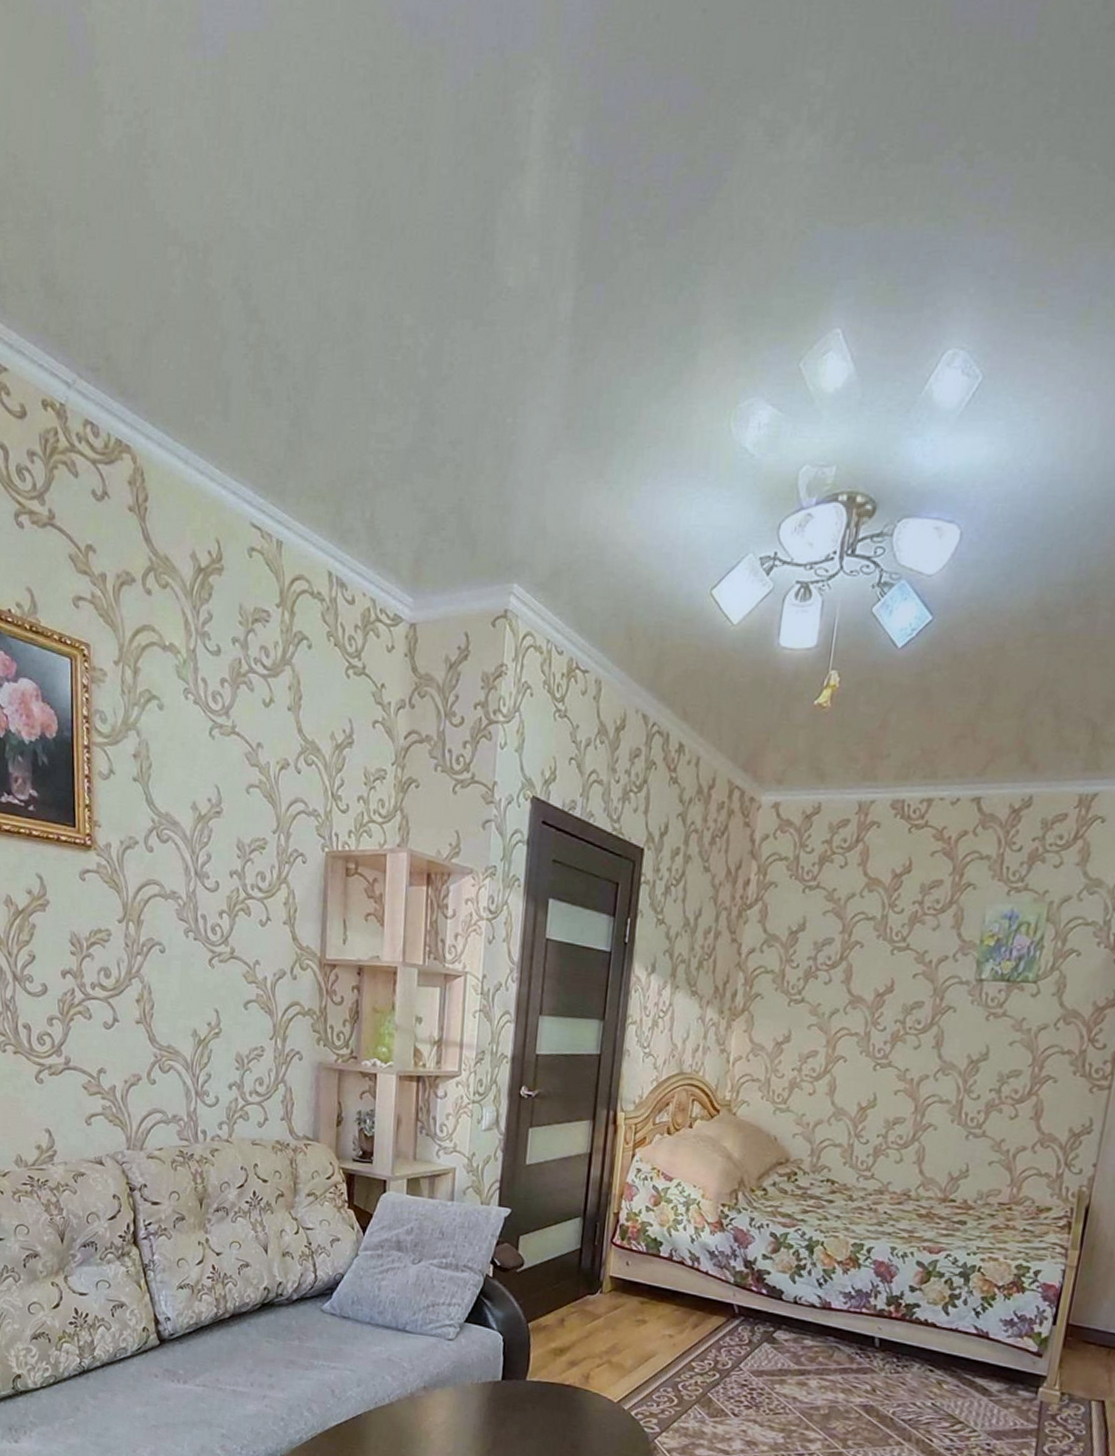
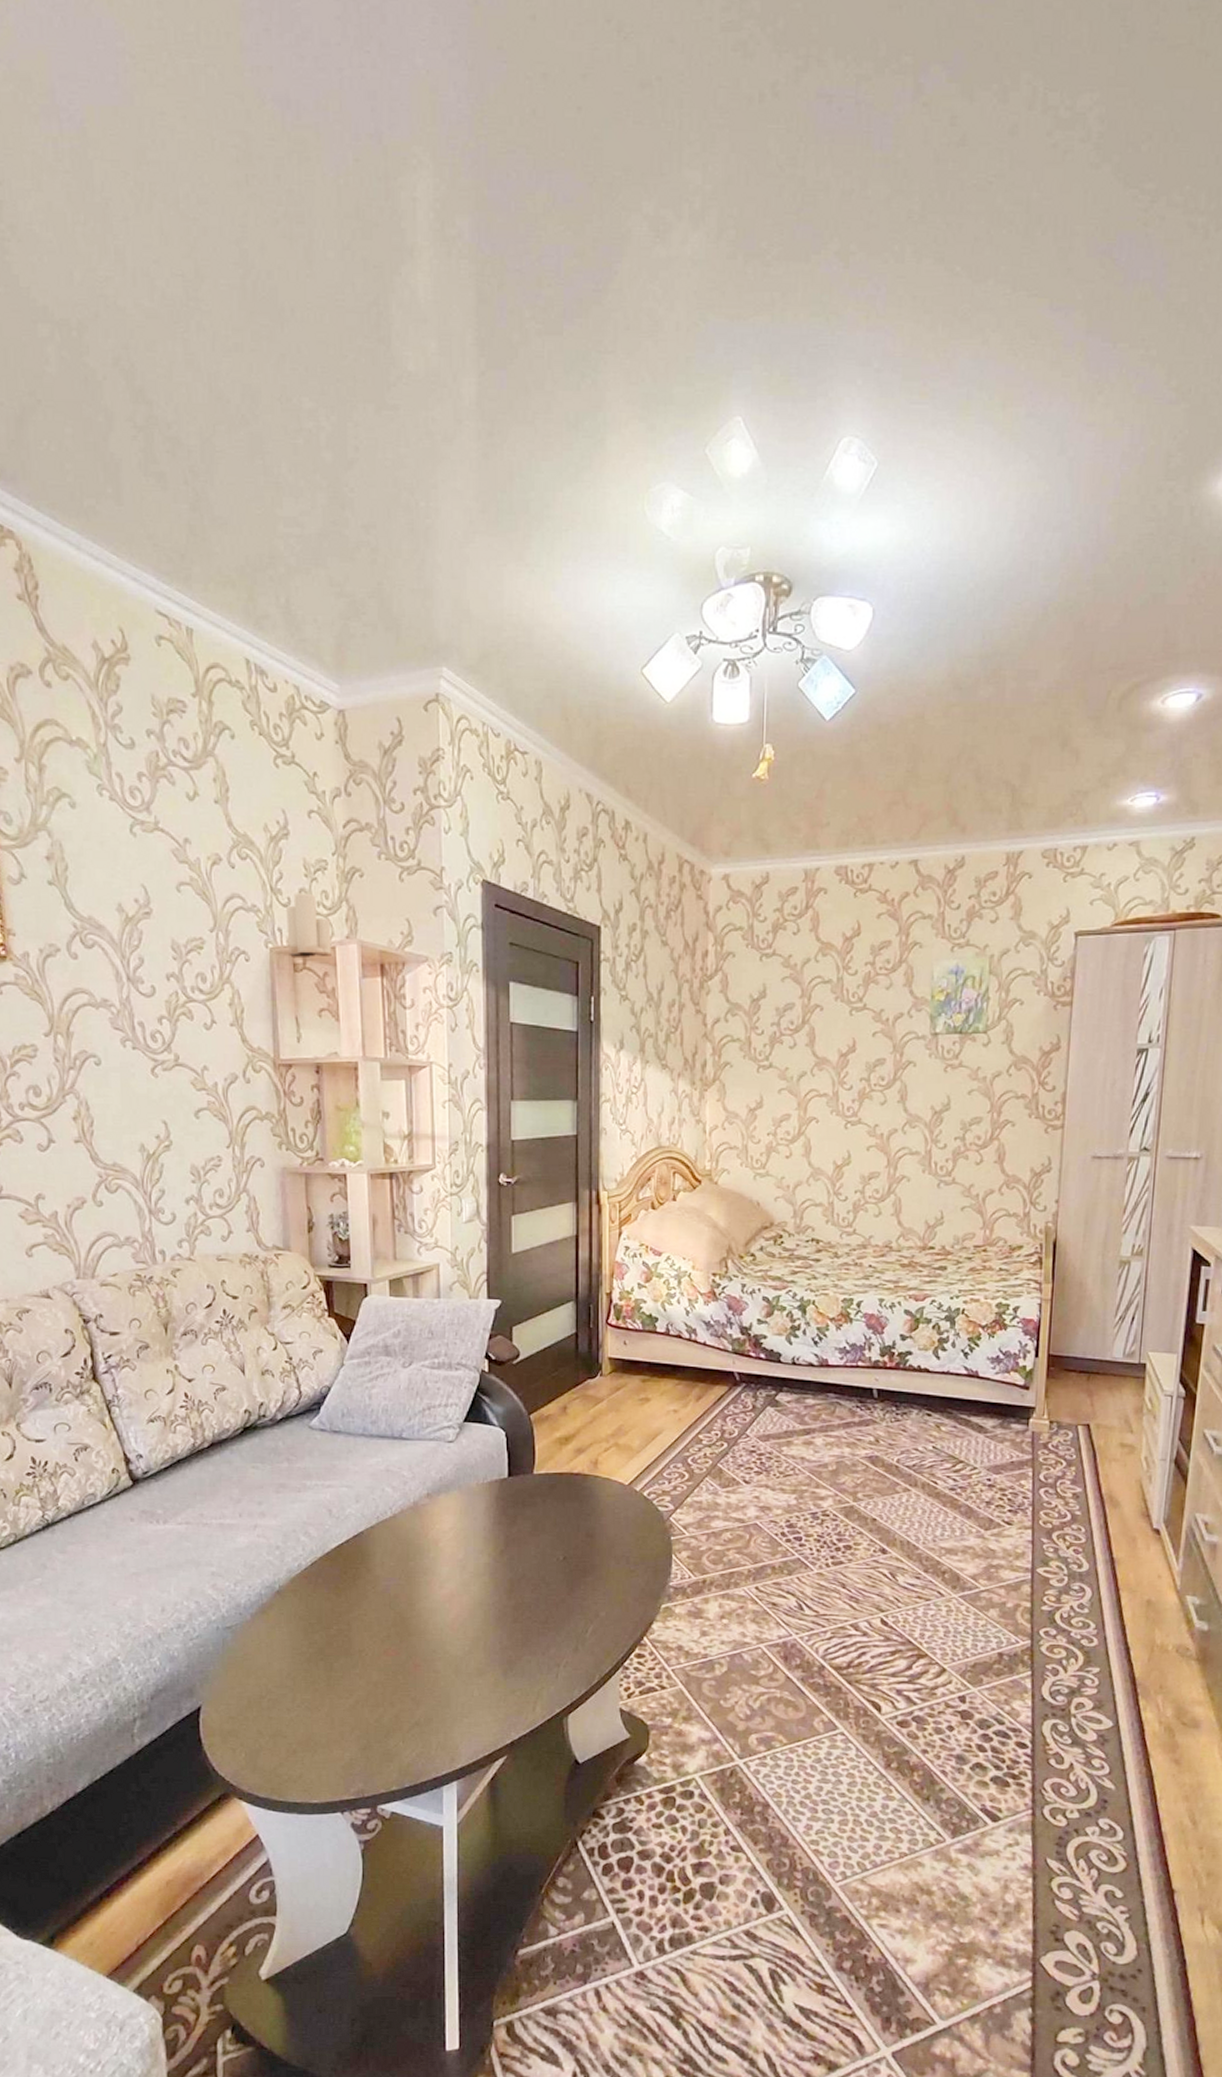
candle: none [343,795,384,863] -> present [286,887,332,957]

